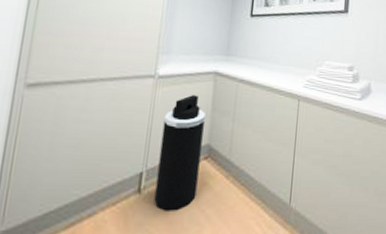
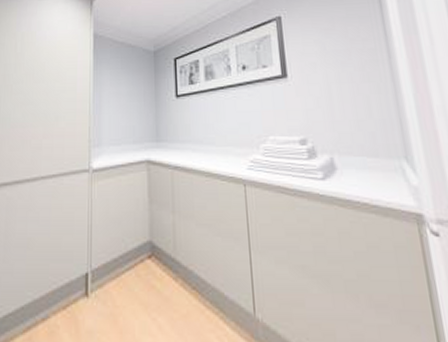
trash can: present [154,95,205,211] -> none [102,187,144,318]

